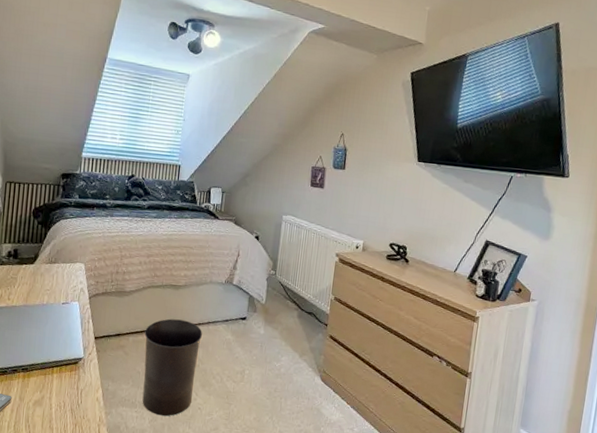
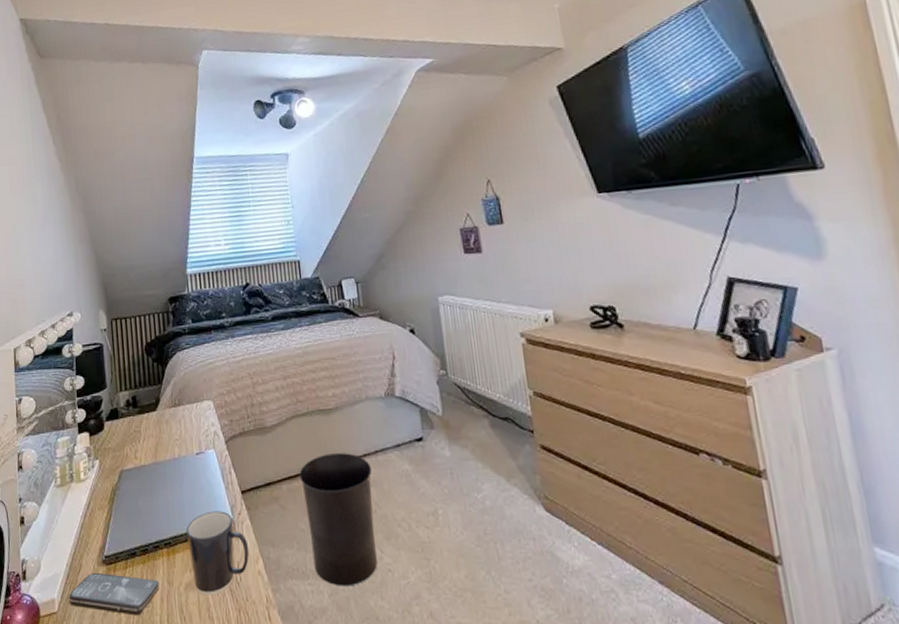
mug: none [42,349,93,412] -> present [186,511,250,595]

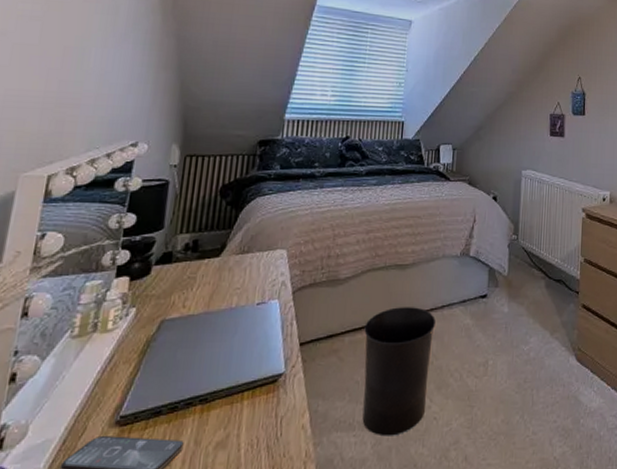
mug: present [186,511,250,595] -> none [226,364,297,454]

